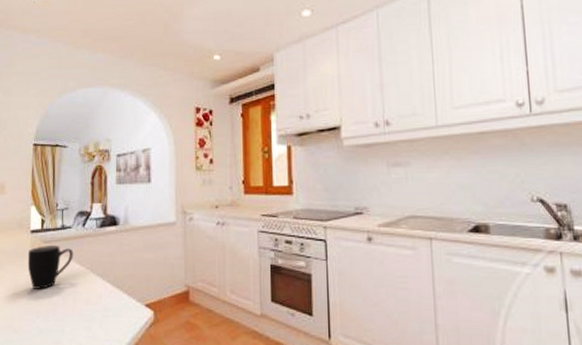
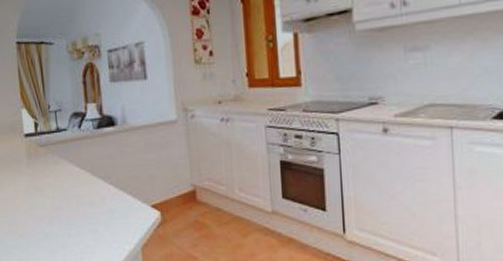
mug: present [27,246,73,289] -> none [24,149,72,194]

